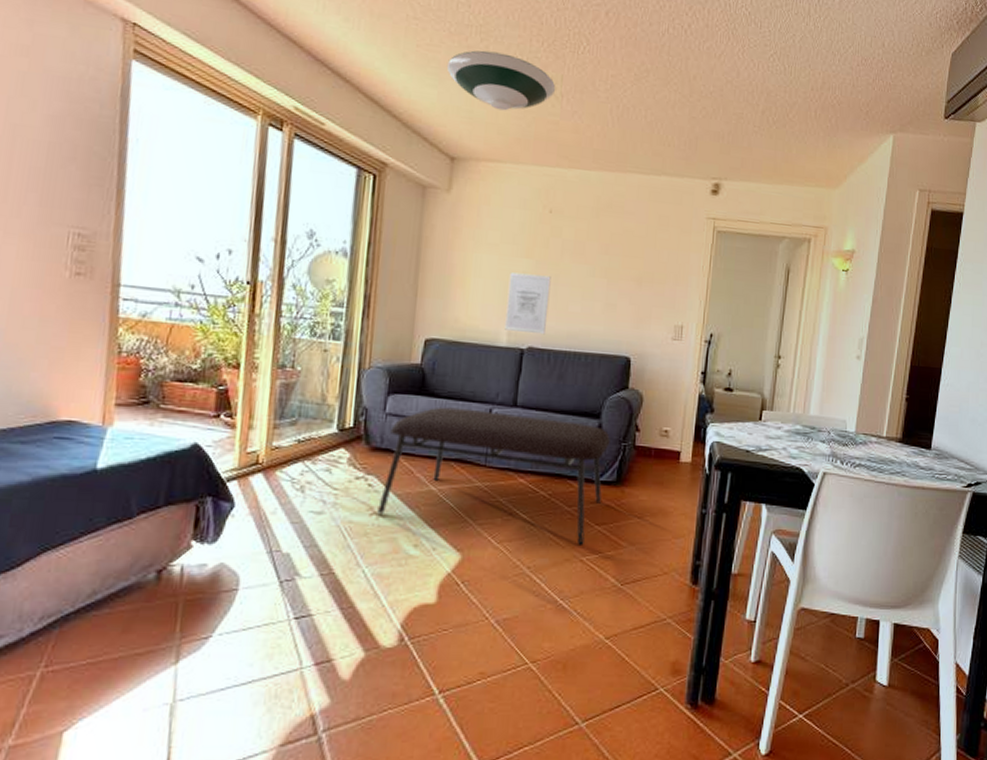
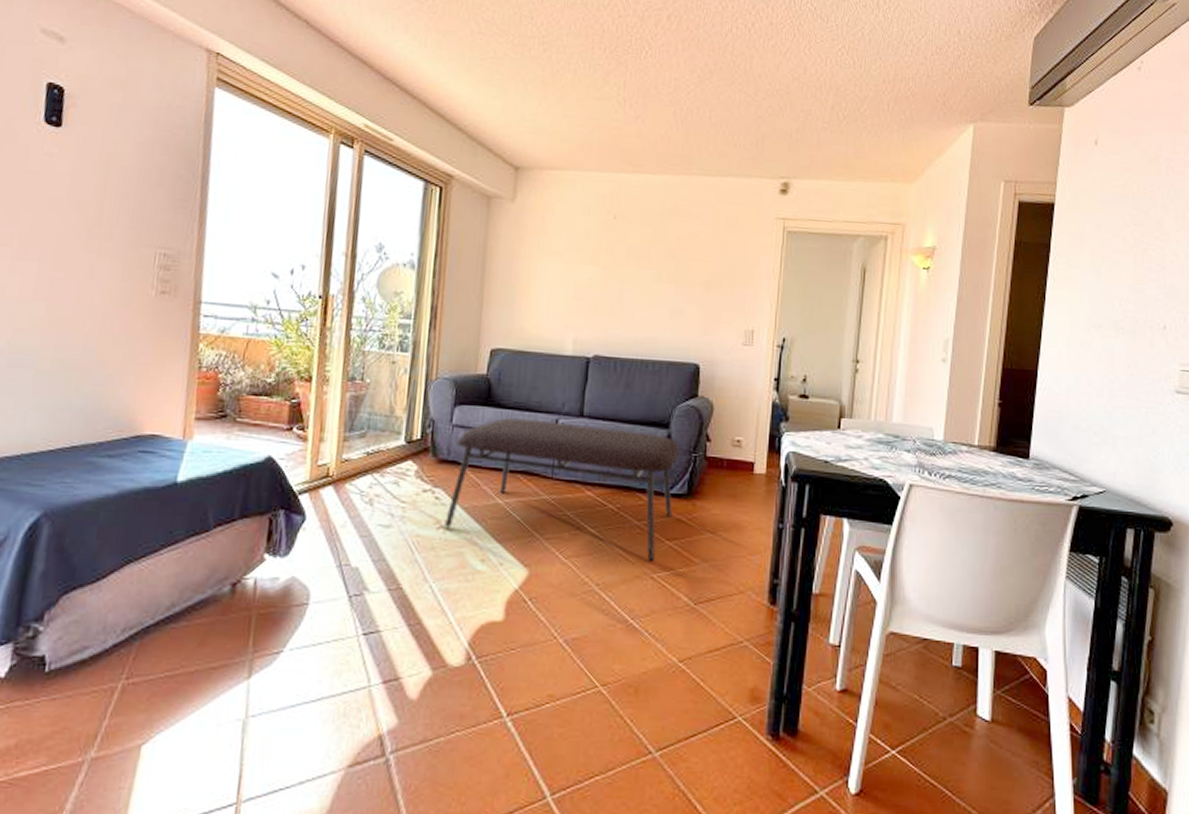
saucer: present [446,50,556,111] -> none [510,60,619,119]
wall art: present [505,272,551,335] -> none [570,280,617,343]

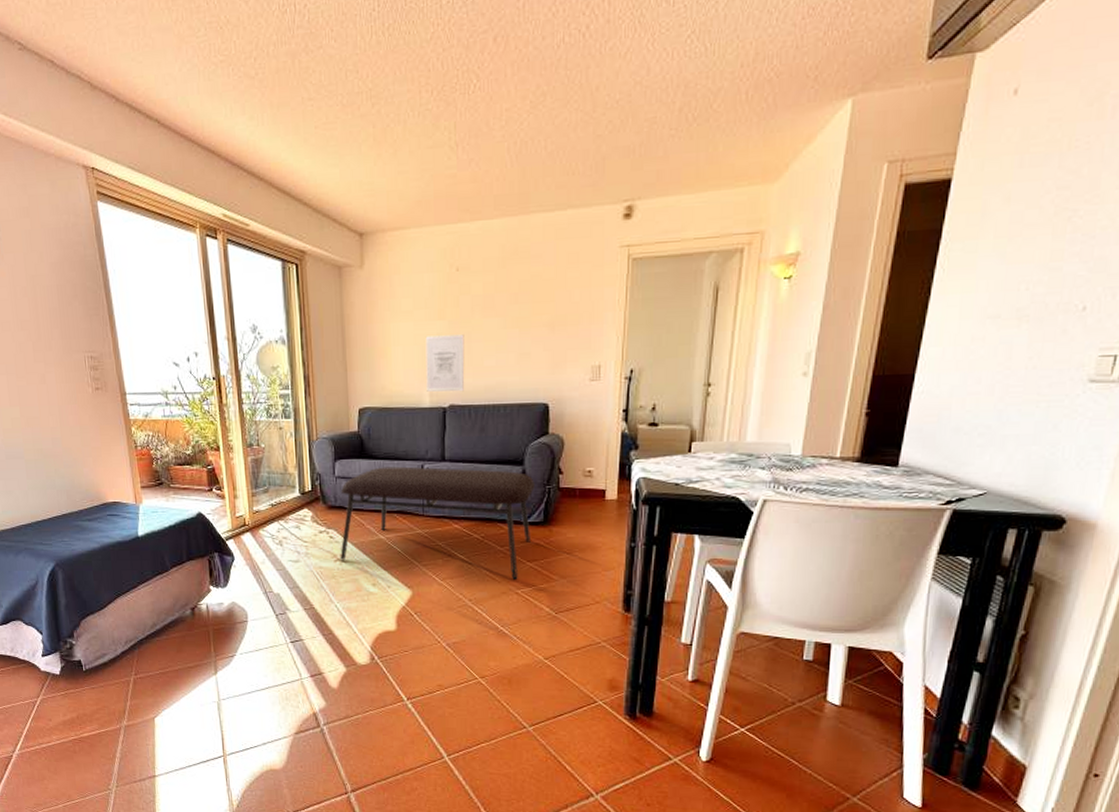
wall art: none [570,280,617,343] -> present [425,334,465,392]

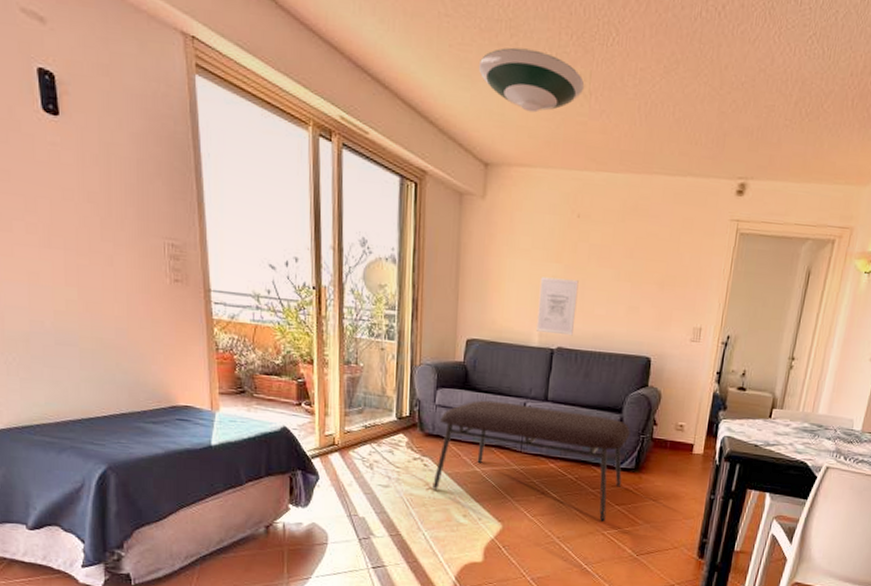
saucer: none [344,113,450,175] -> present [478,47,585,113]

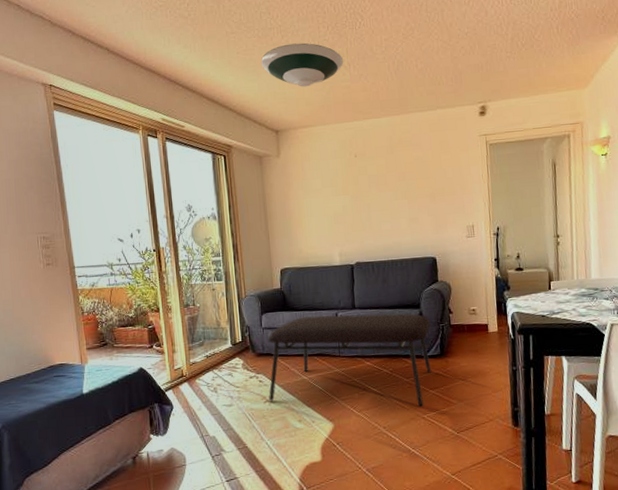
wall art: present [536,277,579,336] -> none [333,206,367,253]

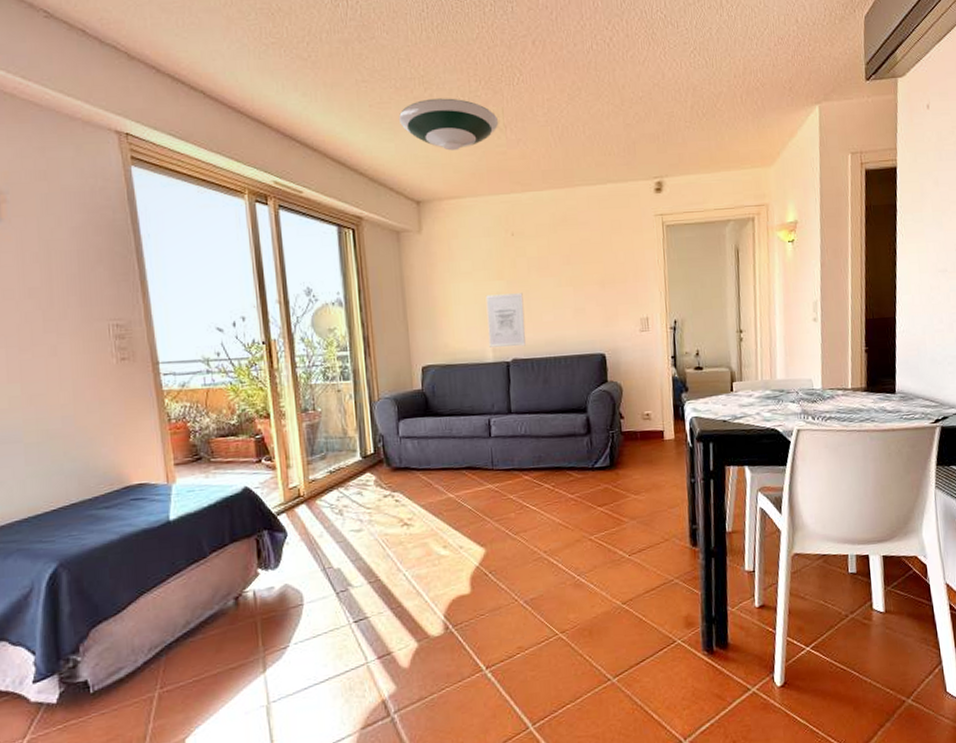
coffee table: present [268,314,431,406] -> none [406,419,599,526]
wall art: none [333,206,367,253] -> present [485,293,526,347]

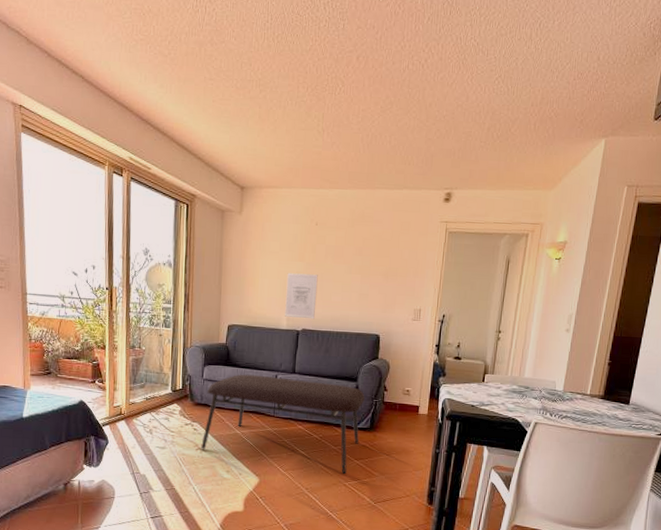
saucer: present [398,98,499,151] -> none [235,99,319,147]
coffee table: none [406,419,599,526] -> present [201,374,365,474]

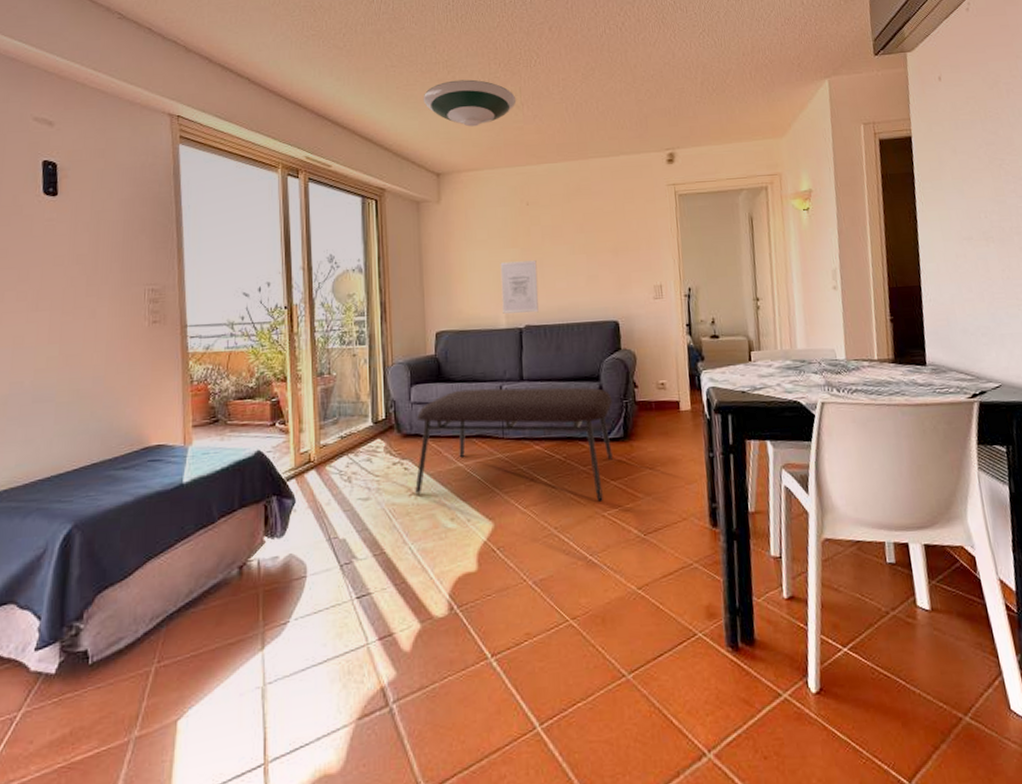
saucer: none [235,99,319,147] -> present [423,79,517,127]

